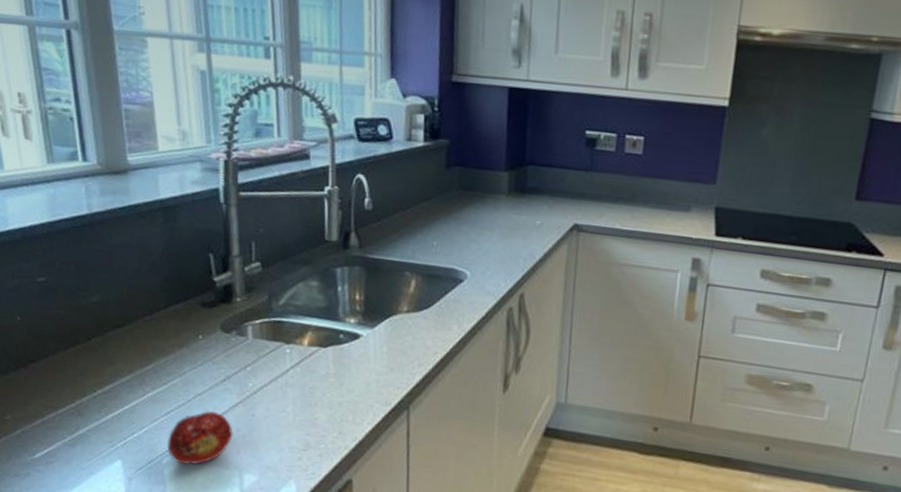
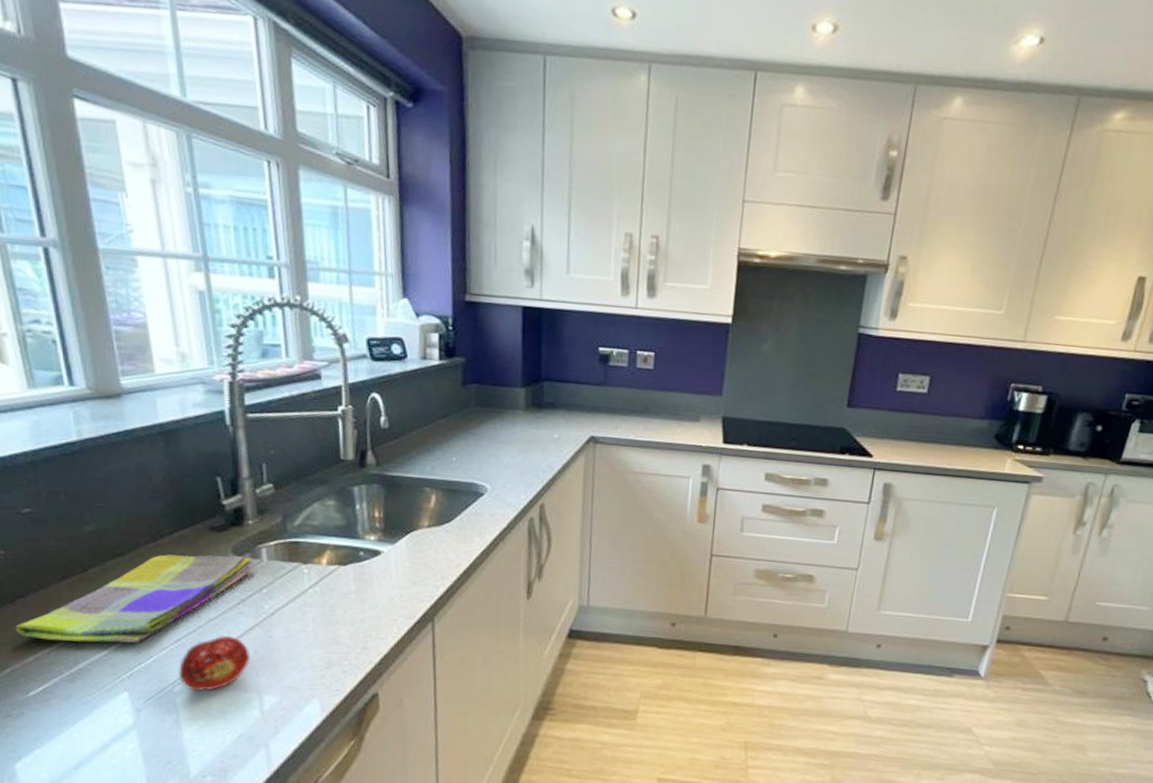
dish towel: none [26,328,240,414] -> present [15,554,253,644]

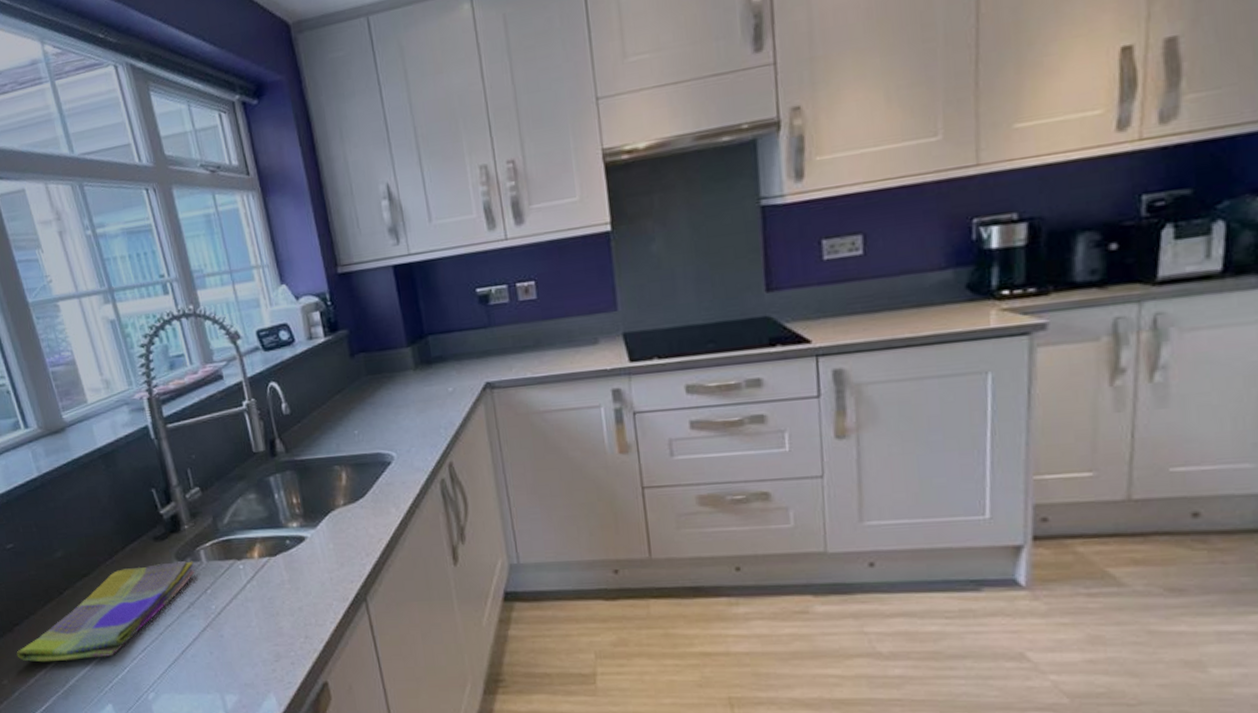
fruit: present [179,635,251,692] -> none [149,639,208,697]

